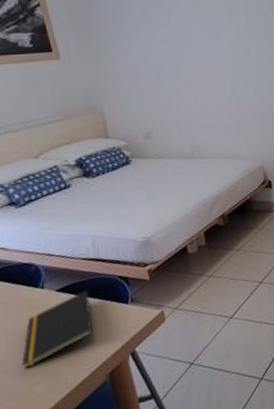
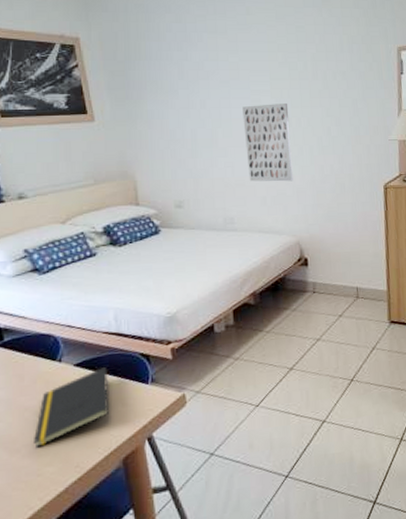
wall art: none [203,36,255,112] -> present [242,104,293,182]

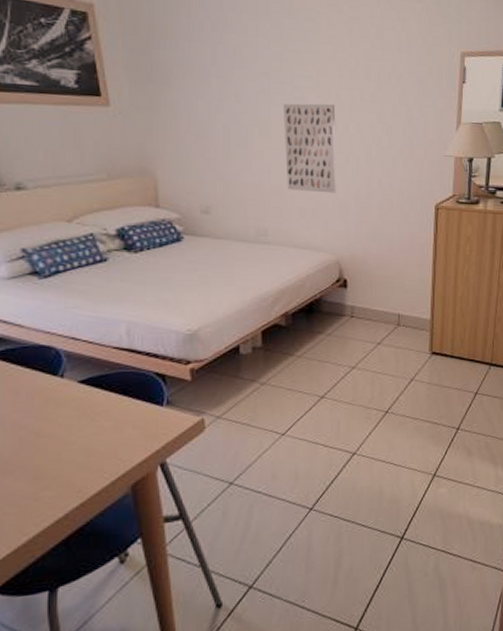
notepad: present [34,367,110,448] -> none [30,386,118,470]

